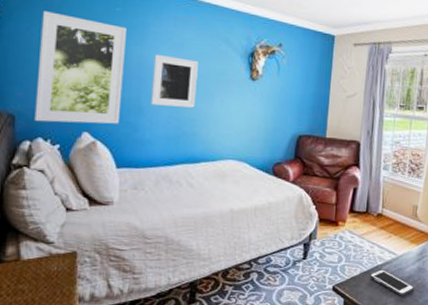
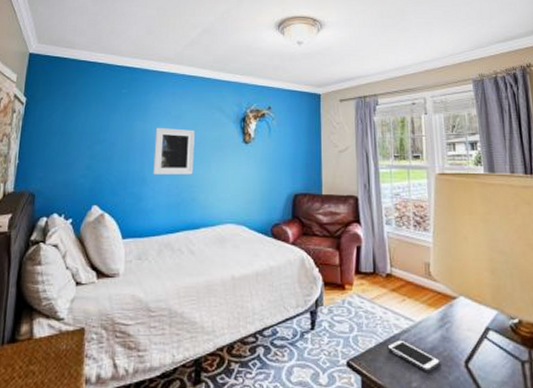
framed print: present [34,11,126,124] -> none [51,99,131,198]

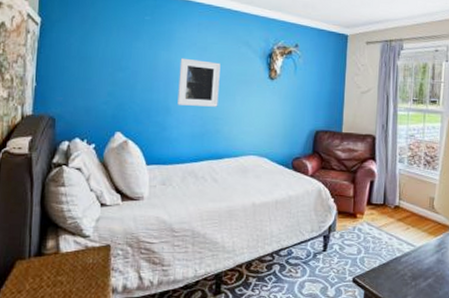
cell phone: present [387,340,441,372] -> none [389,261,434,288]

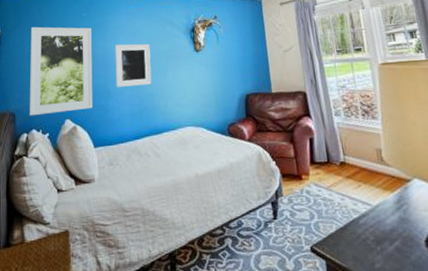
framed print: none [72,22,155,124] -> present [29,26,93,116]

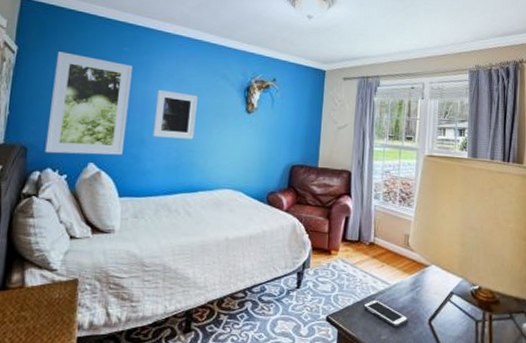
cell phone: none [347,223,402,253] -> present [363,299,409,328]

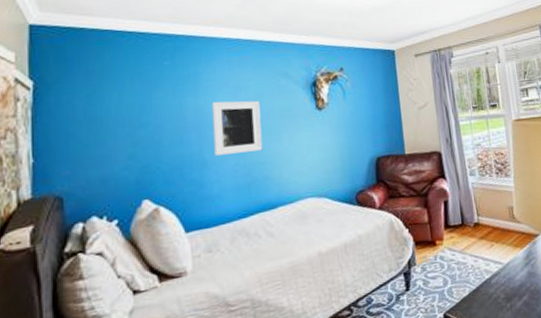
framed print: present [45,51,132,155] -> none [84,78,183,199]
cell phone: present [363,299,409,328] -> none [480,283,530,309]

